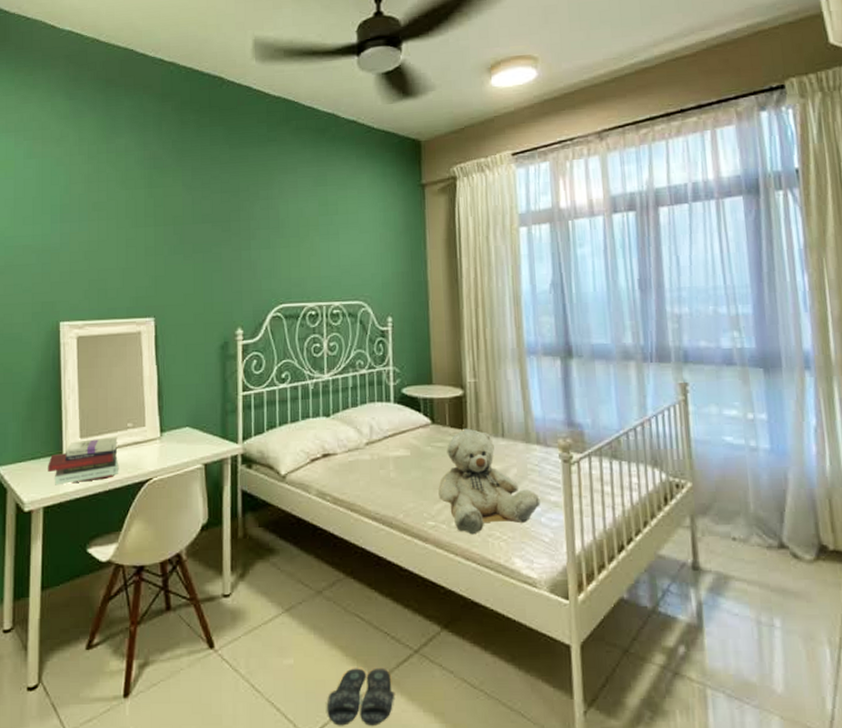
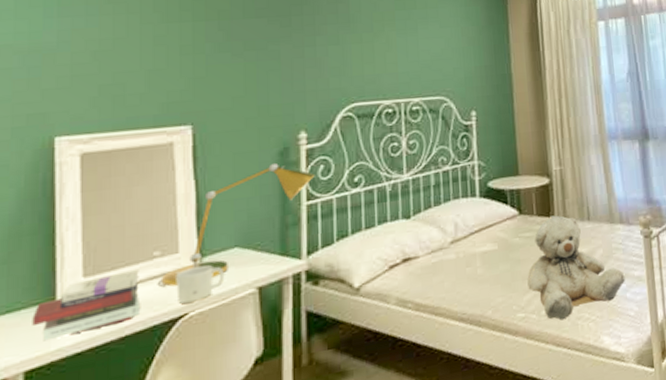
desk lamp: none [130,355,249,454] -> present [157,162,315,288]
mug: none [143,439,179,471] -> present [176,265,225,305]

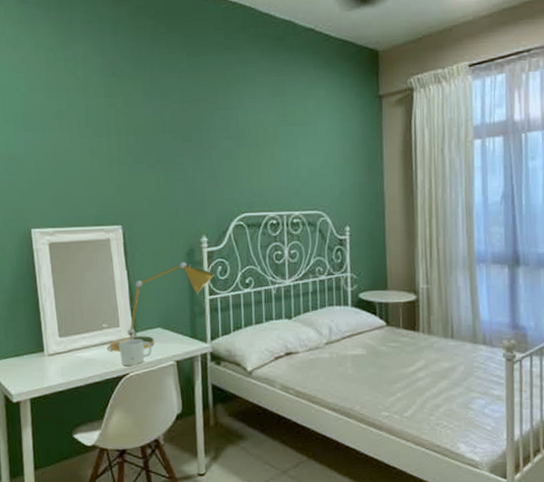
books: present [32,270,141,342] -> none [31,336,98,380]
teddy bear: present [527,215,626,320] -> none [392,330,485,424]

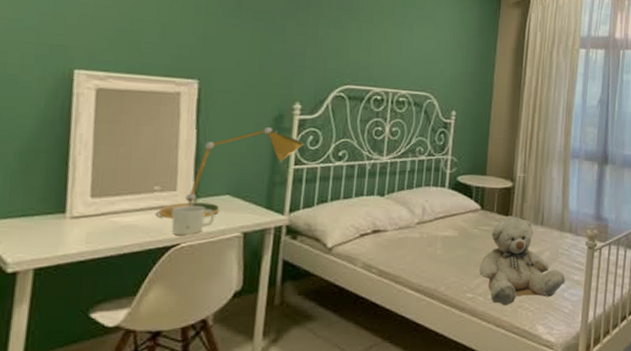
teddy bear: none [392,330,485,424] -> present [479,215,566,306]

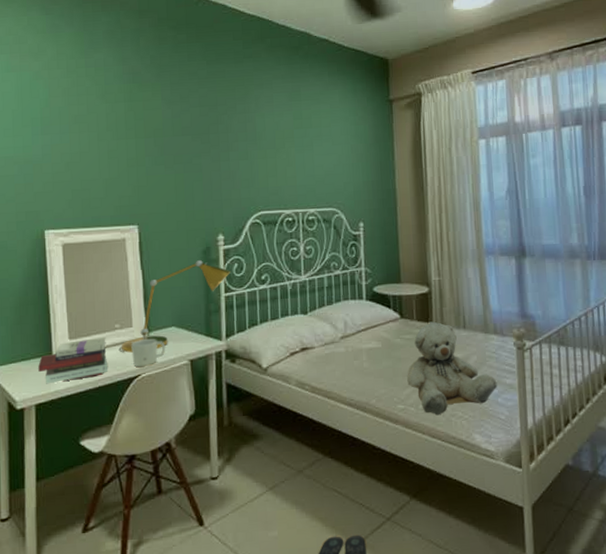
books: none [43,199,141,246] -> present [38,337,109,384]

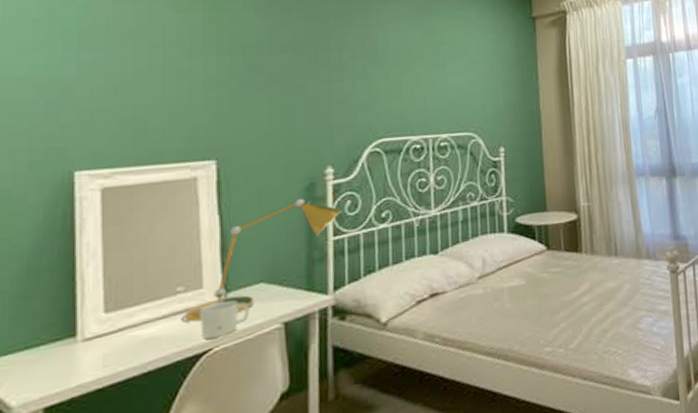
books: present [38,337,109,384] -> none [52,305,164,378]
teddy bear: present [407,321,498,415] -> none [555,250,652,354]

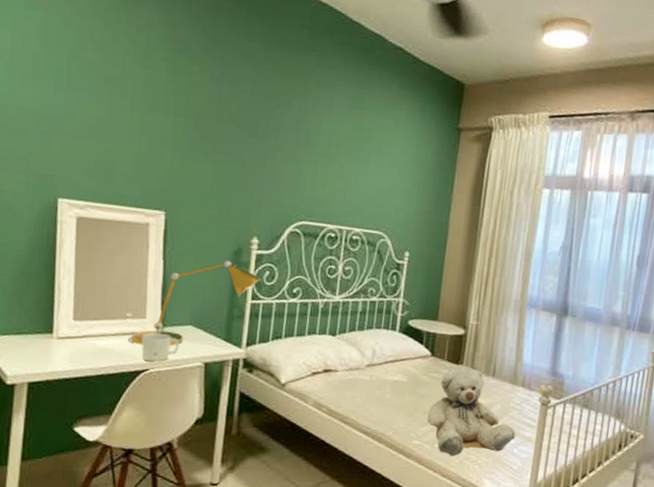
teddy bear: none [555,250,652,354] -> present [427,364,516,456]

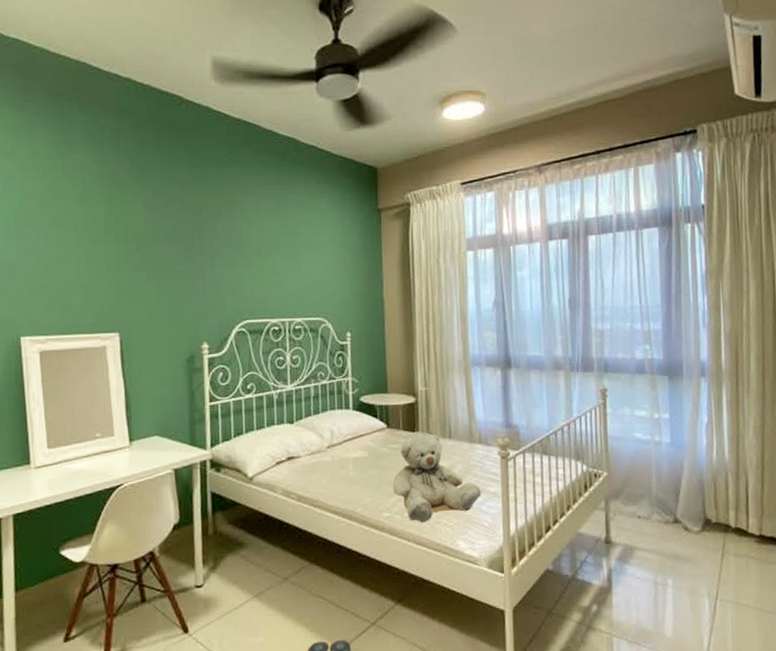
desk lamp: present [127,260,261,346] -> none [99,368,216,462]
mug: present [141,333,180,362] -> none [113,447,149,477]

